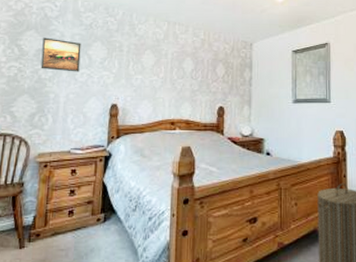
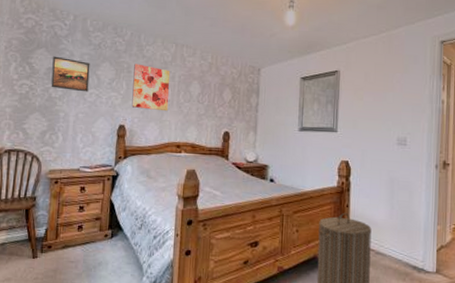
wall art: none [124,42,163,89] -> present [131,63,171,112]

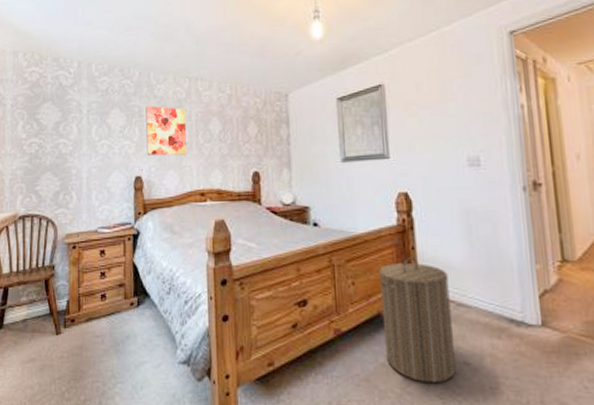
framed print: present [51,56,90,92] -> none [60,108,100,144]

